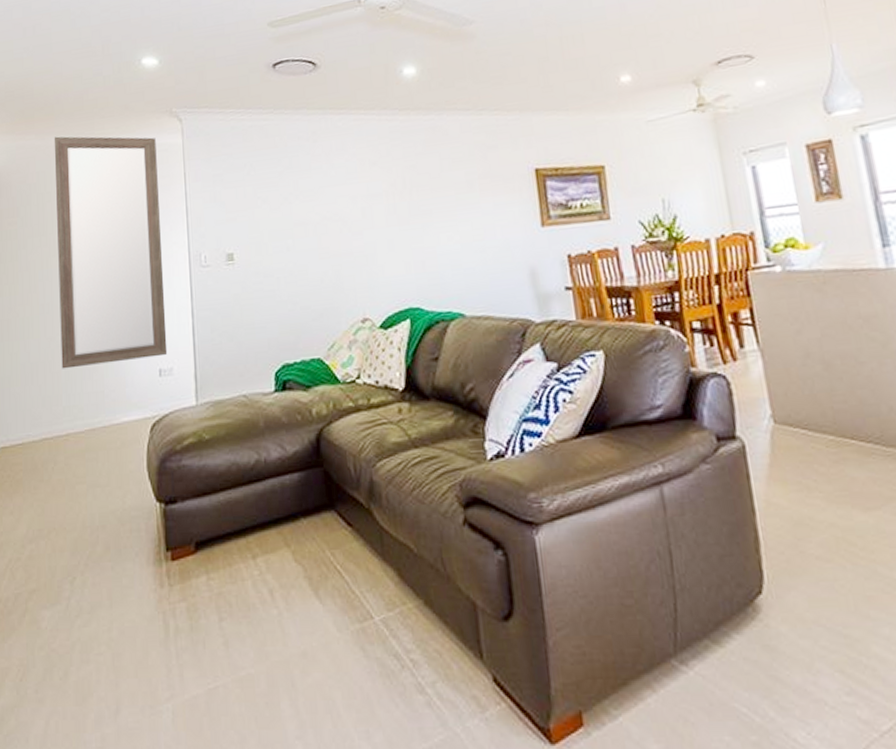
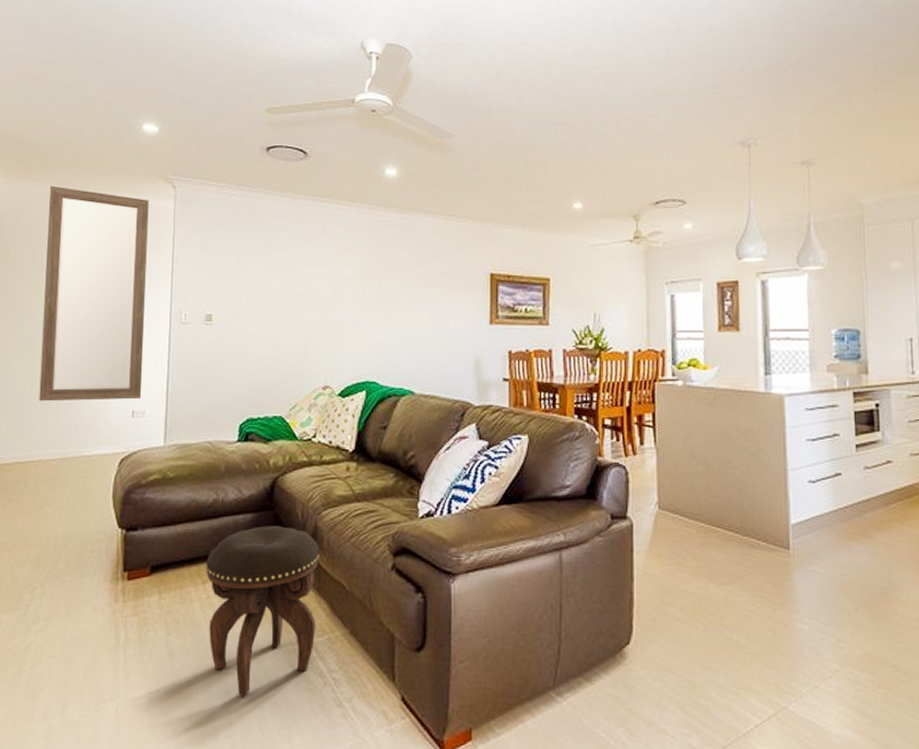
footstool: none [254,484,385,689] -> present [206,526,320,697]

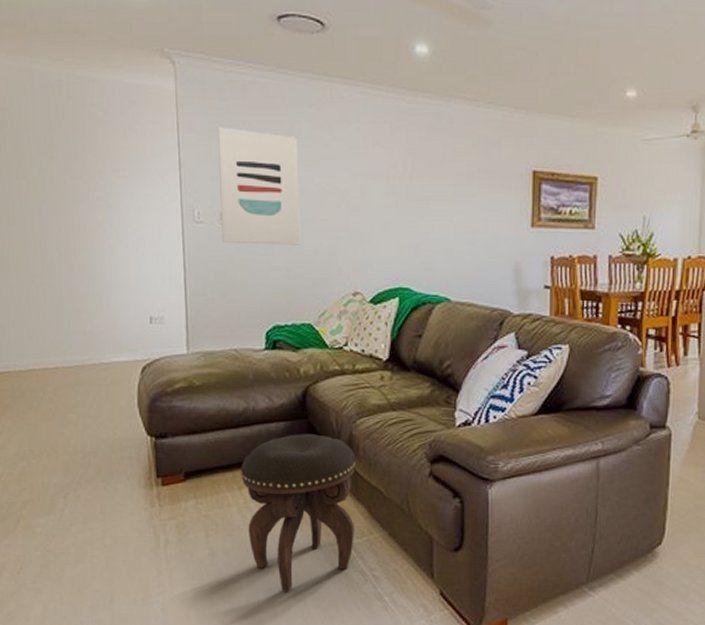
mirror: present [39,185,149,402] -> none [28,59,159,306]
wall art: none [205,239,278,343] -> present [218,127,299,245]

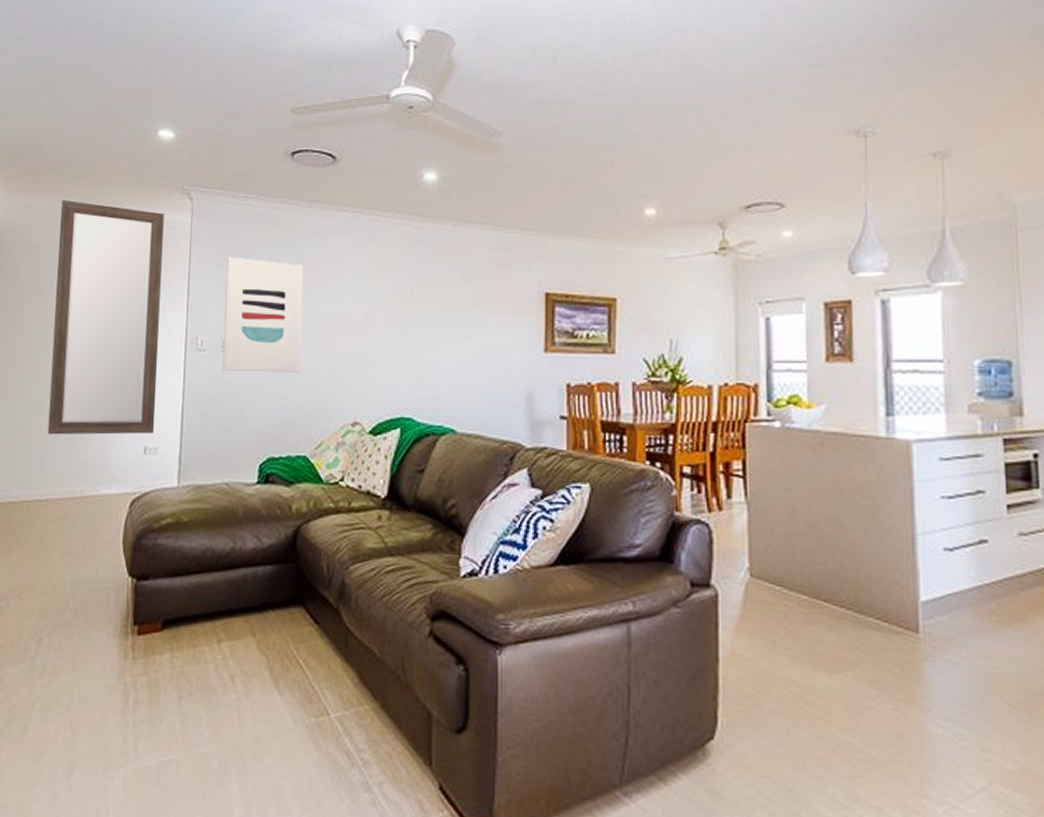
mirror: none [28,59,159,306] -> present [47,199,164,435]
footstool: present [241,434,356,592] -> none [221,580,347,774]

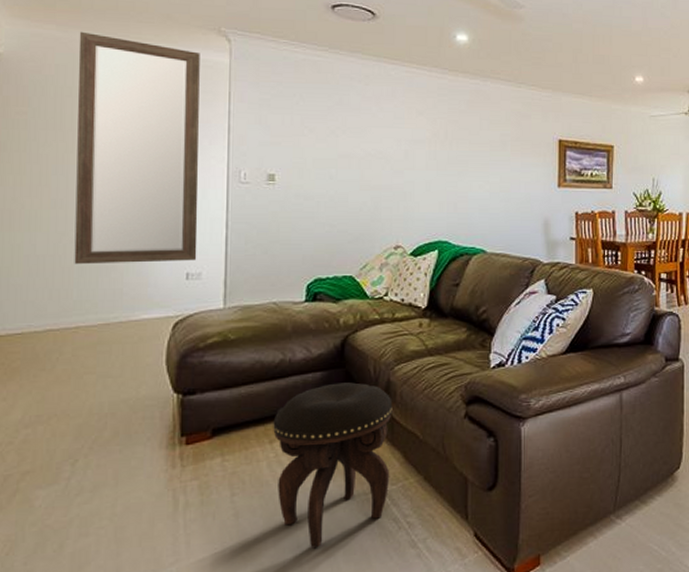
footstool: none [221,580,347,774] -> present [273,382,393,549]
wall art: present [222,256,303,373] -> none [267,97,346,204]

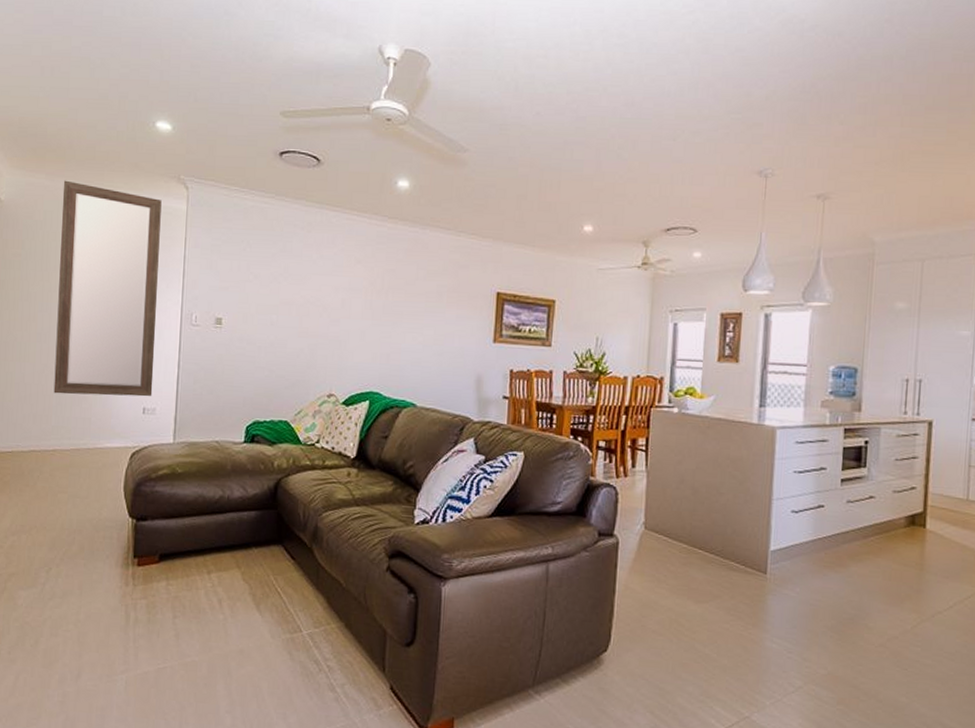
footstool: present [273,382,393,549] -> none [211,523,319,678]

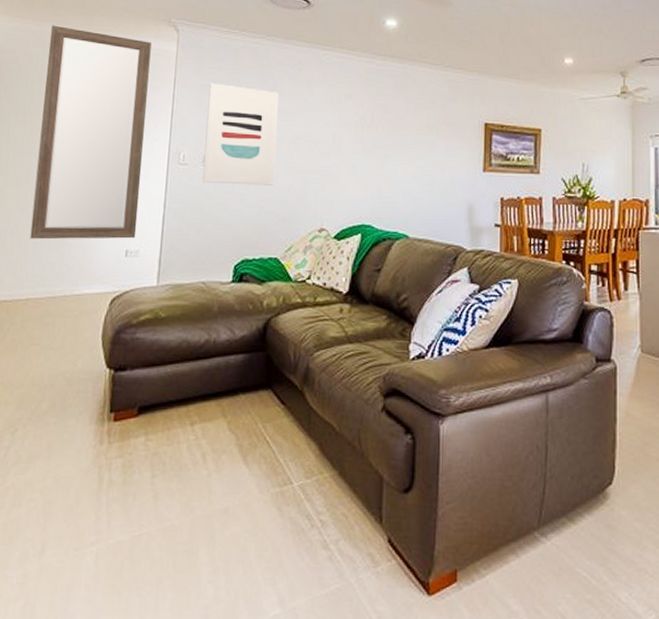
wall art: none [214,243,288,350] -> present [202,82,279,186]

